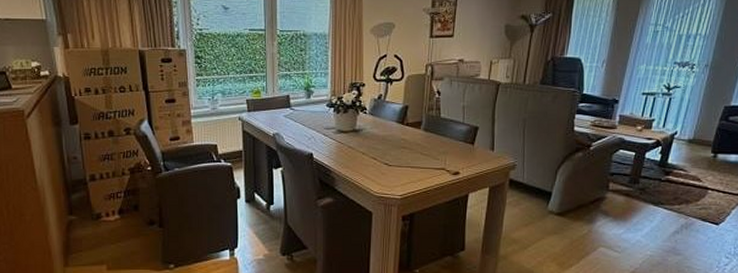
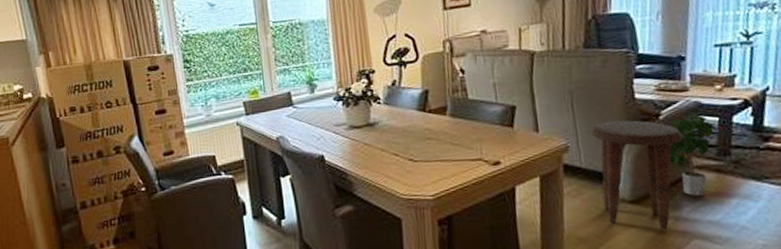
side table: none [535,147,605,238] -> present [591,120,683,230]
potted plant: none [591,147,632,213] -> present [668,113,717,196]

